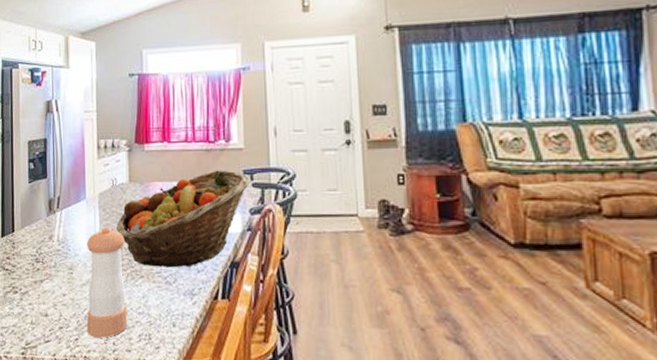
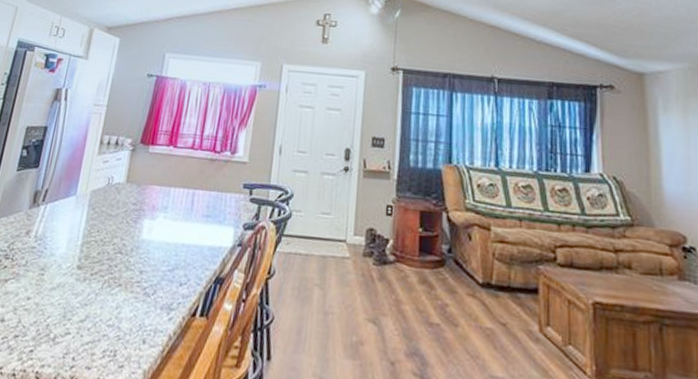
pepper shaker: present [87,227,128,338] -> none [46,227,110,352]
fruit basket: present [116,170,251,268] -> none [102,180,250,279]

